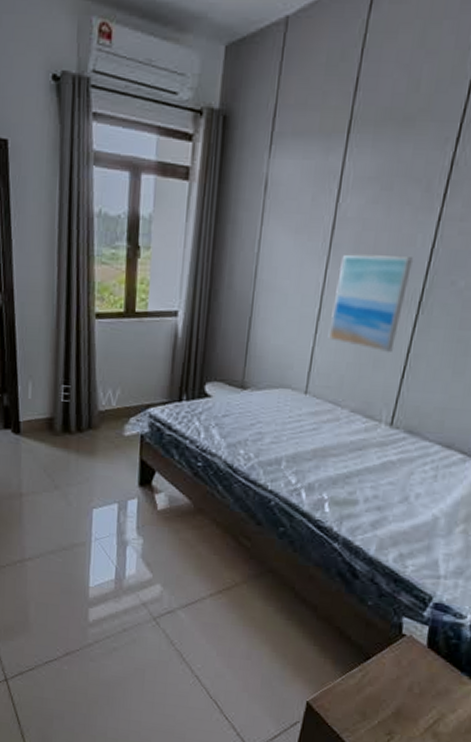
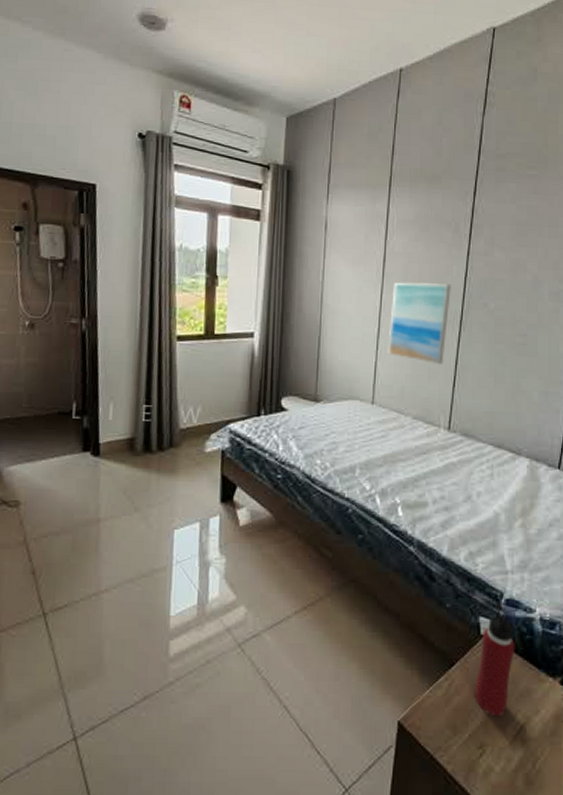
water bottle: none [388,605,439,710] -> present [474,602,515,717]

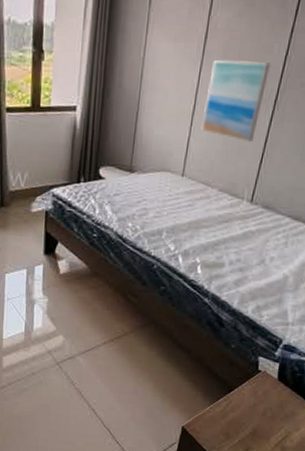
water bottle: present [474,602,515,717] -> none [247,346,287,430]

